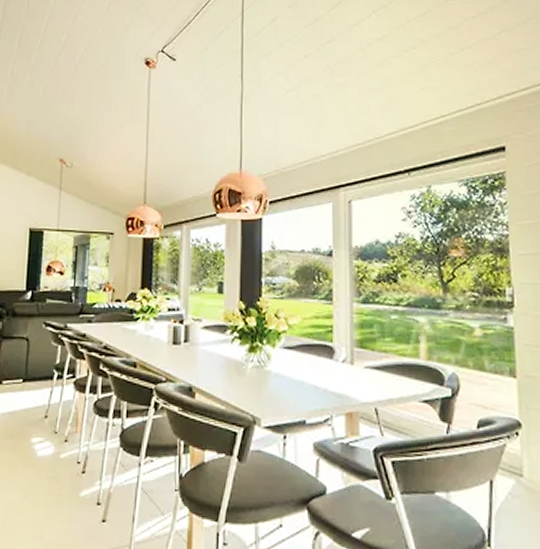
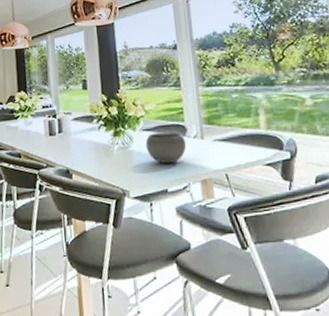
bowl: none [285,352,333,391] -> present [145,132,187,164]

